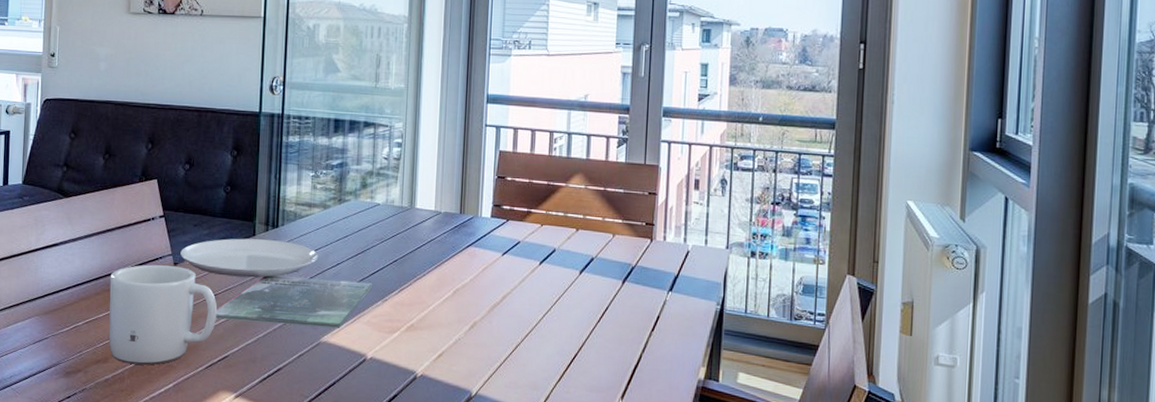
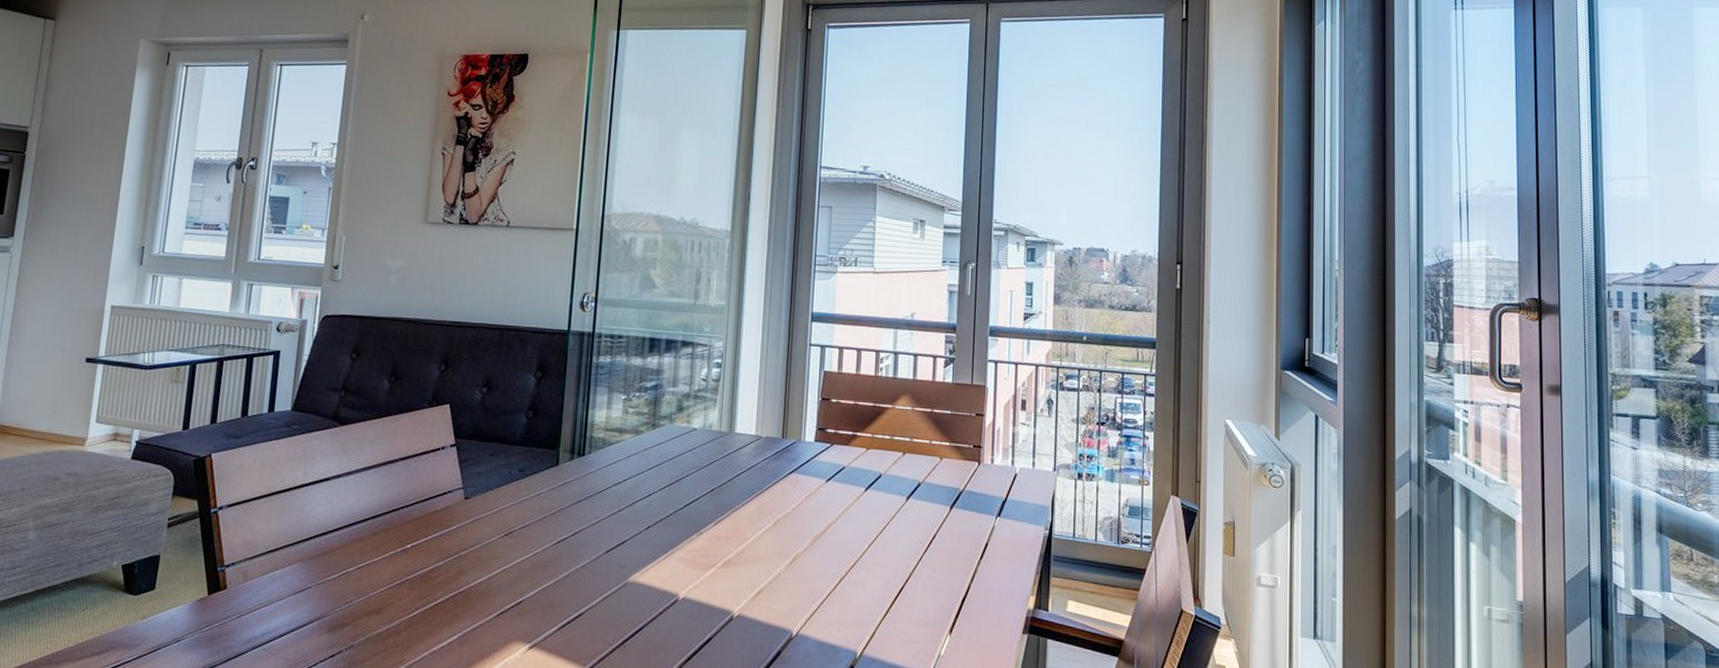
mug: present [108,264,218,366] -> none [383,500,513,615]
plate: present [180,238,319,278] -> none [472,468,629,512]
magazine: present [216,275,373,328] -> none [511,509,688,566]

